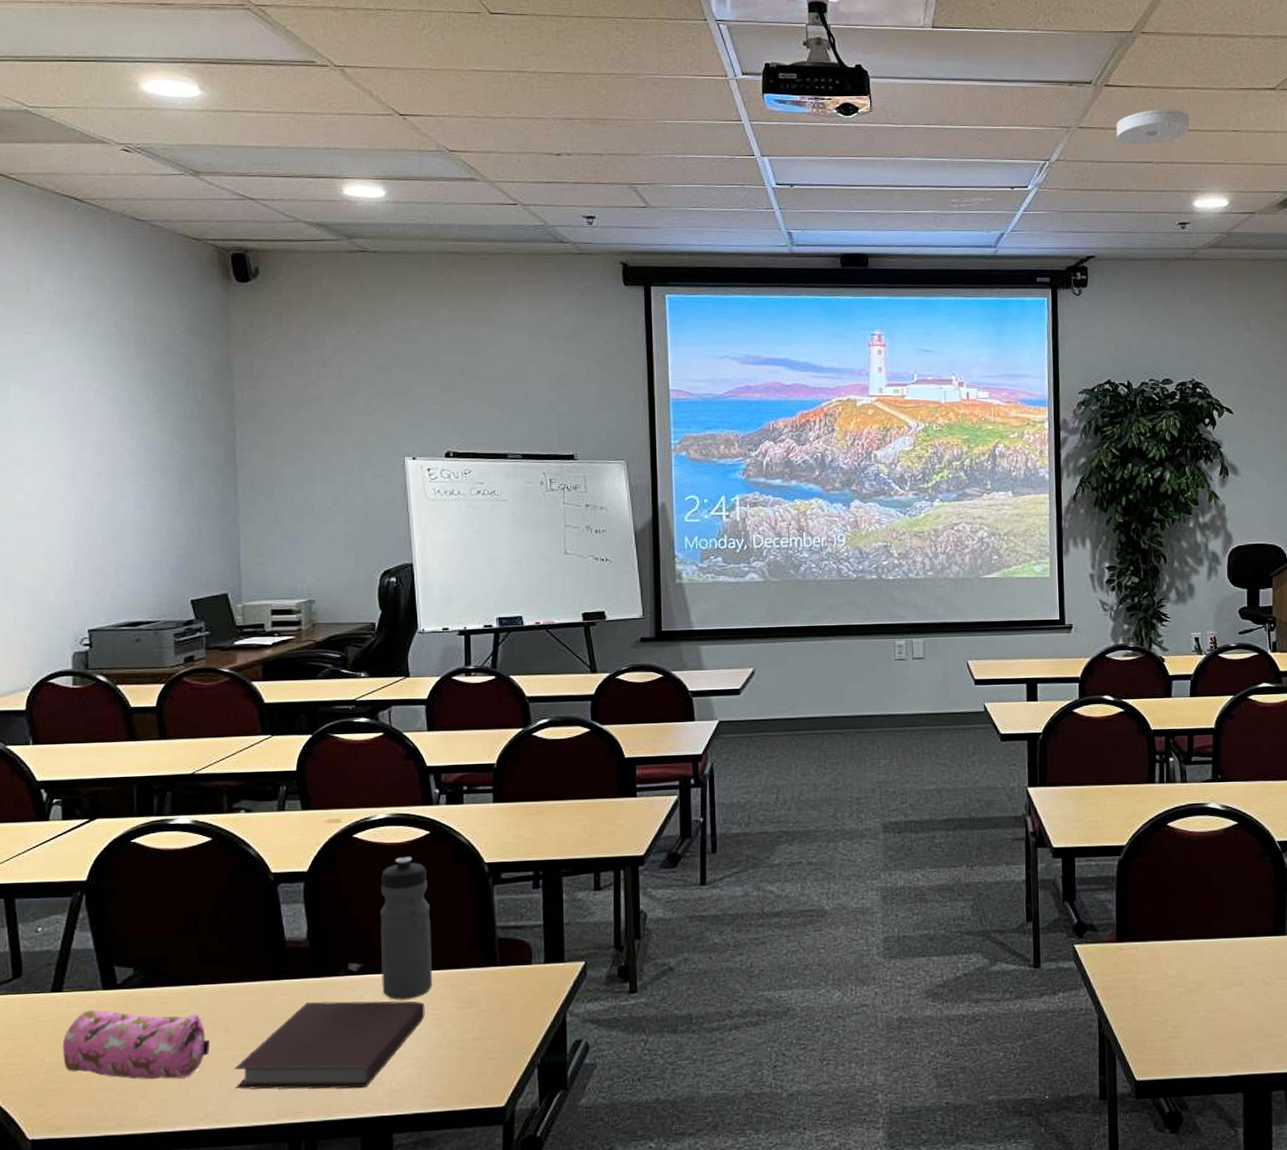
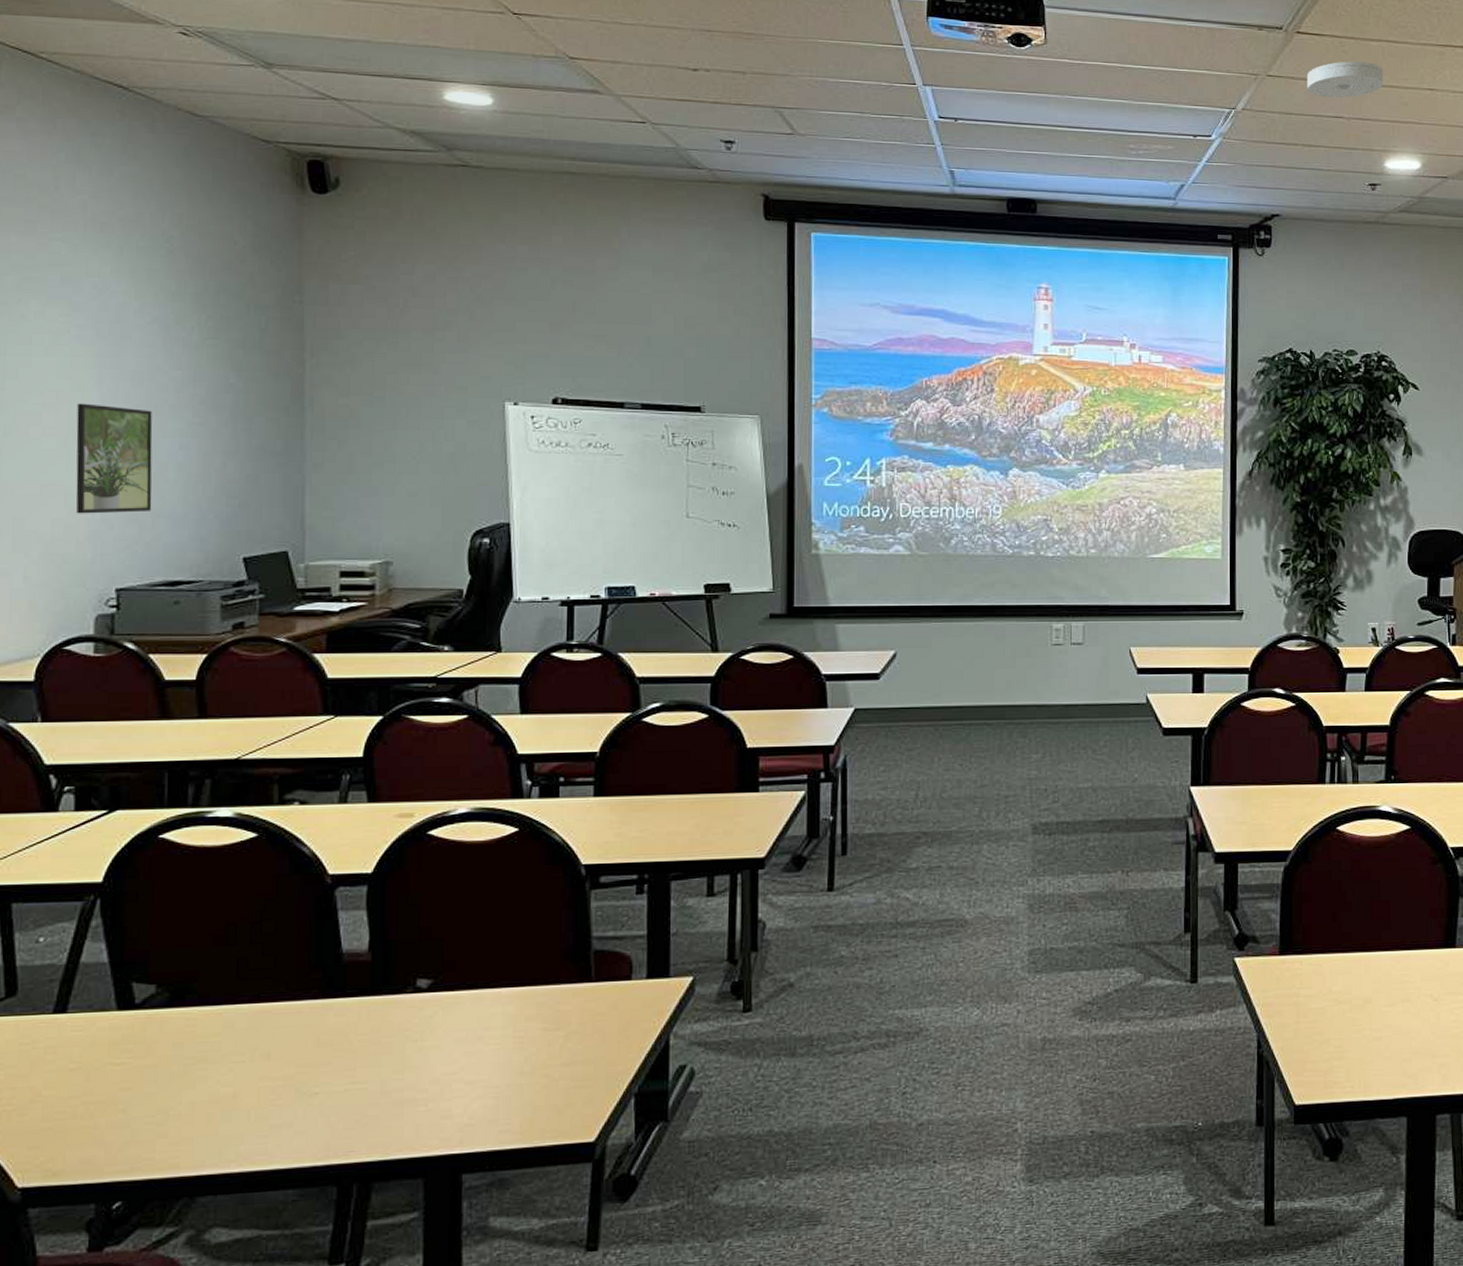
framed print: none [51,472,115,567] -> present [75,403,153,514]
pencil case: present [62,1010,211,1080] -> none [64,1034,247,1116]
notebook: present [234,1001,425,1090] -> none [274,1022,506,1126]
water bottle: present [380,857,432,1000] -> none [455,857,517,1021]

